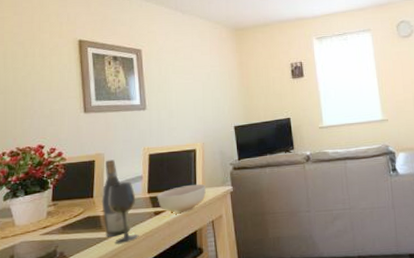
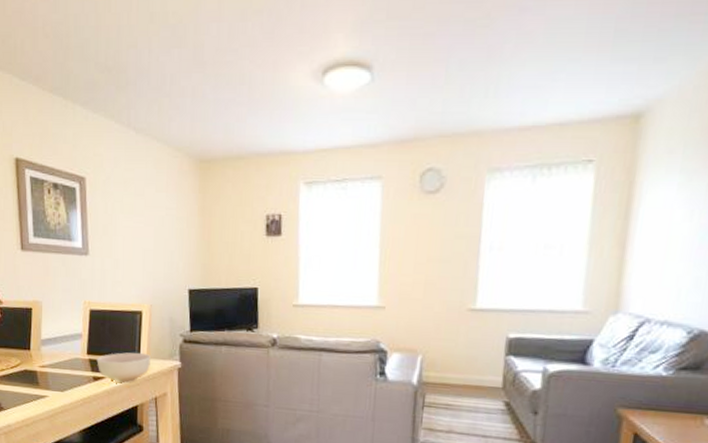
wine bottle: present [101,159,131,237] -> none [39,309,68,396]
wine glass: present [108,182,139,245] -> none [46,338,77,407]

